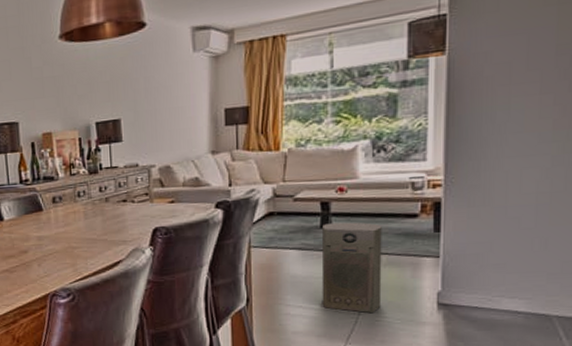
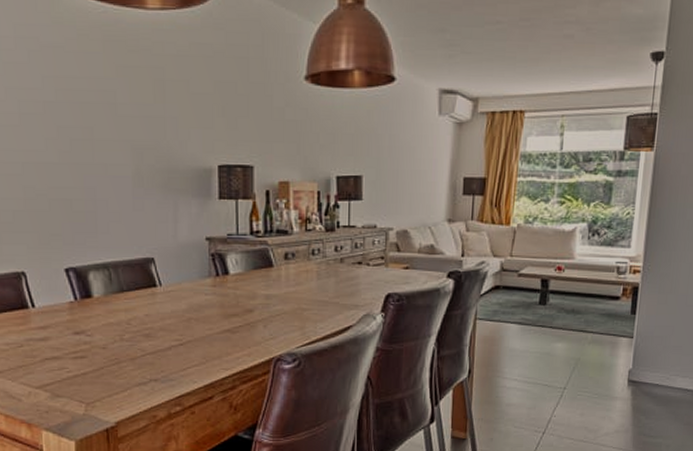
air purifier: present [321,222,382,314] -> none [534,300,590,388]

